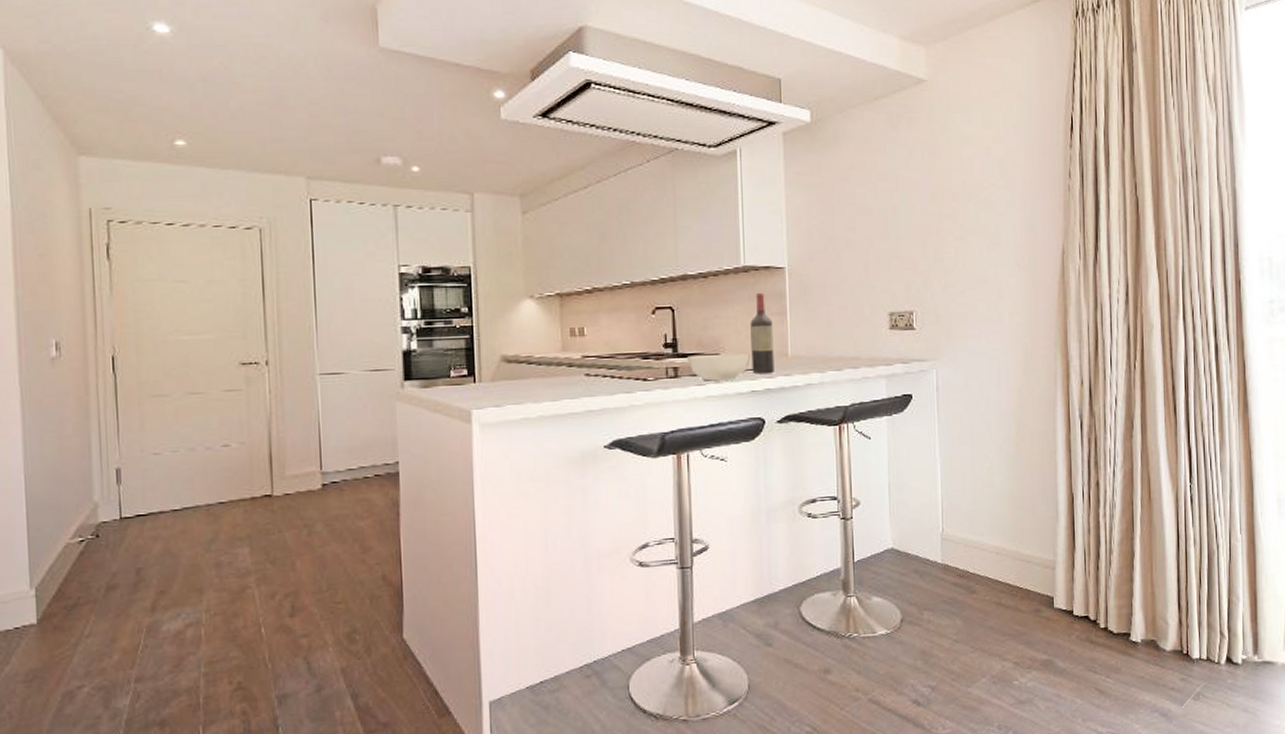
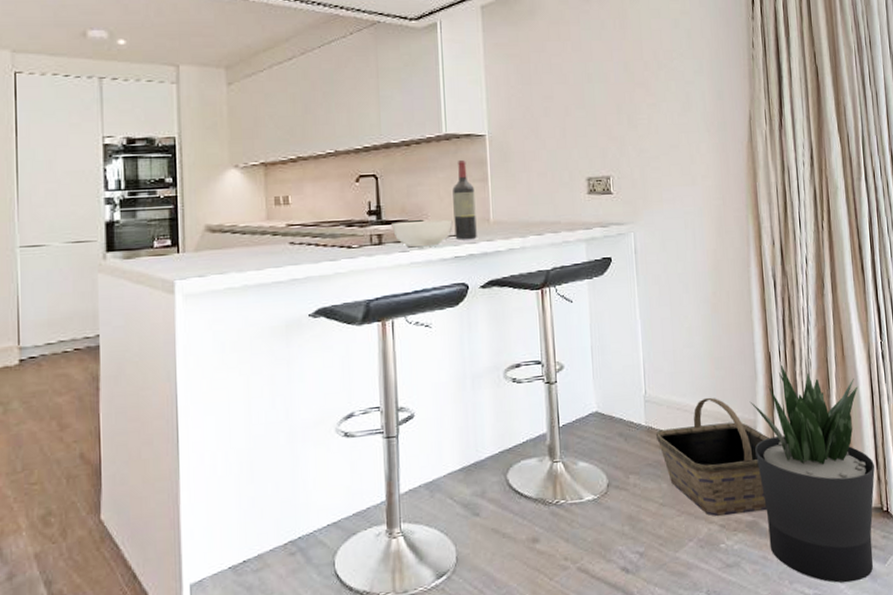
basket: none [951,537,1069,654] -> present [655,397,769,516]
planter: none [1049,506,1177,723] -> present [749,364,875,583]

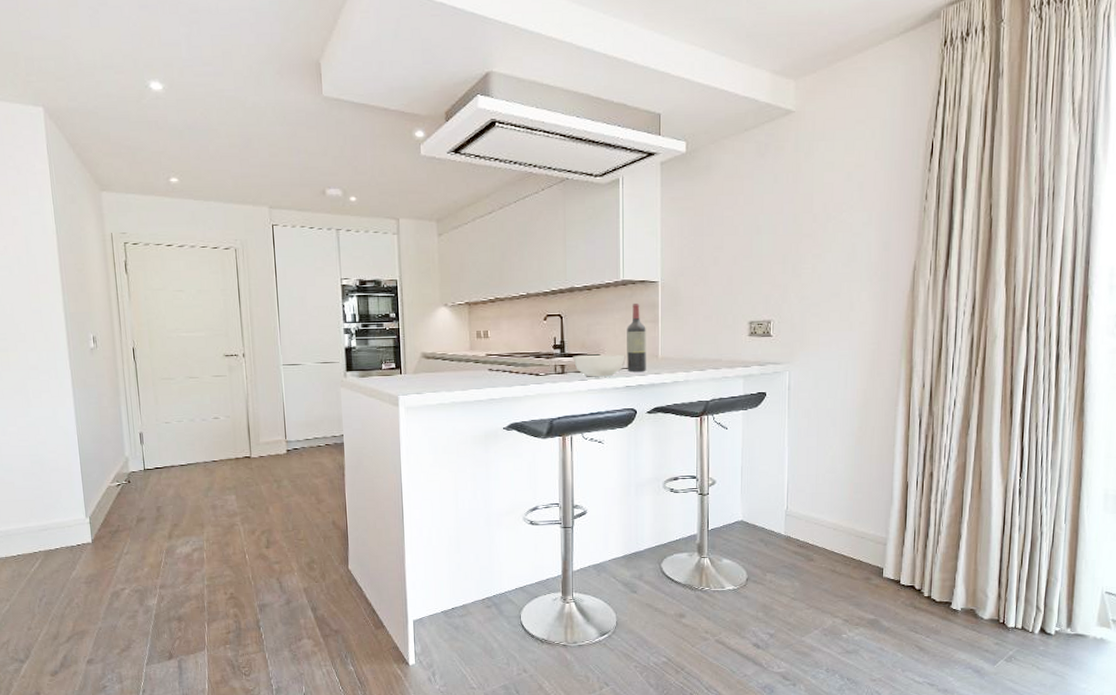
basket: present [655,397,769,516] -> none [793,516,898,612]
planter: present [749,364,875,583] -> none [883,493,998,676]

